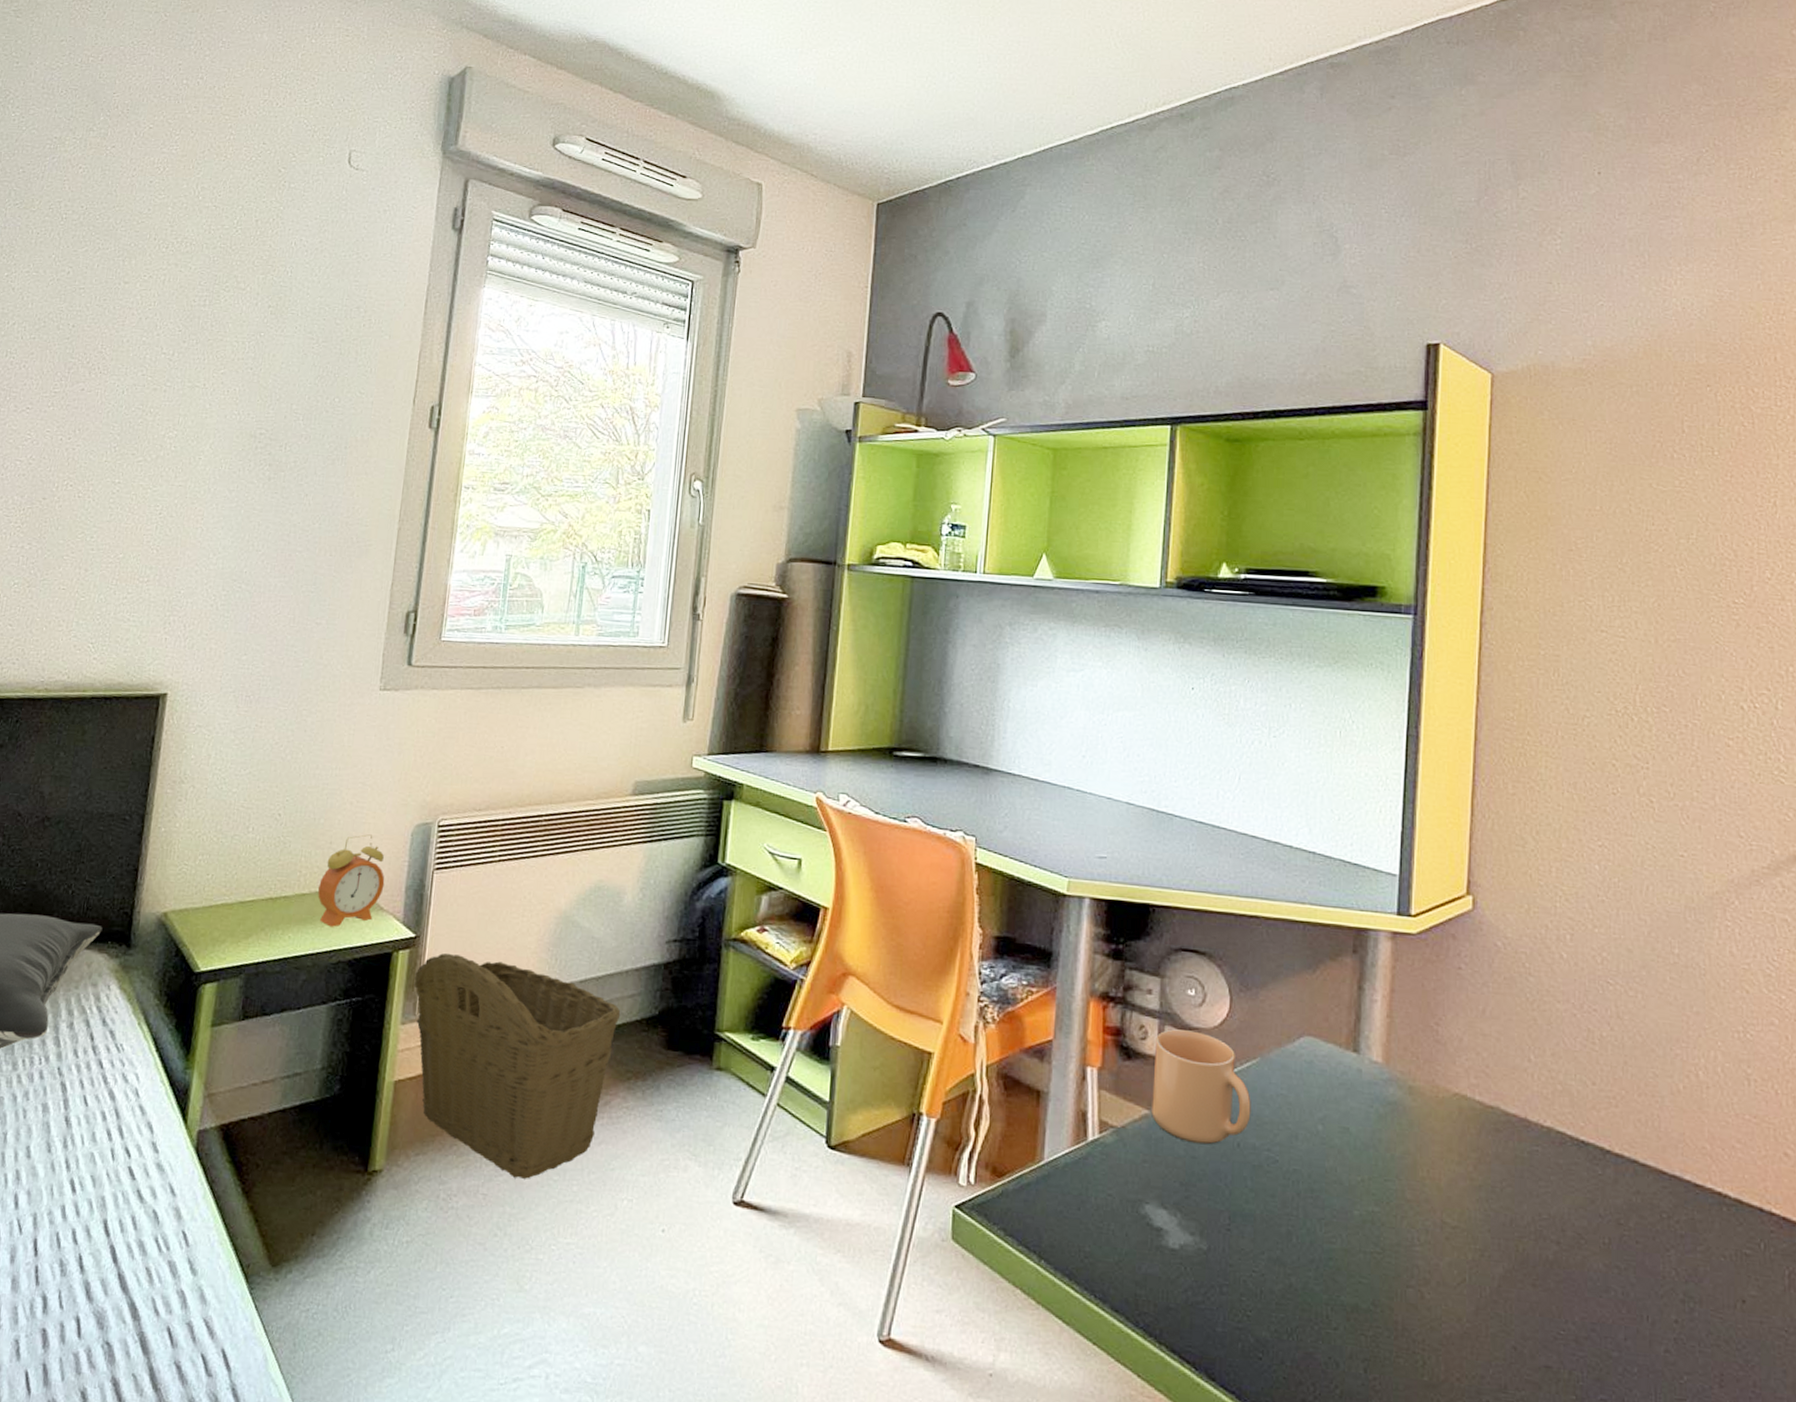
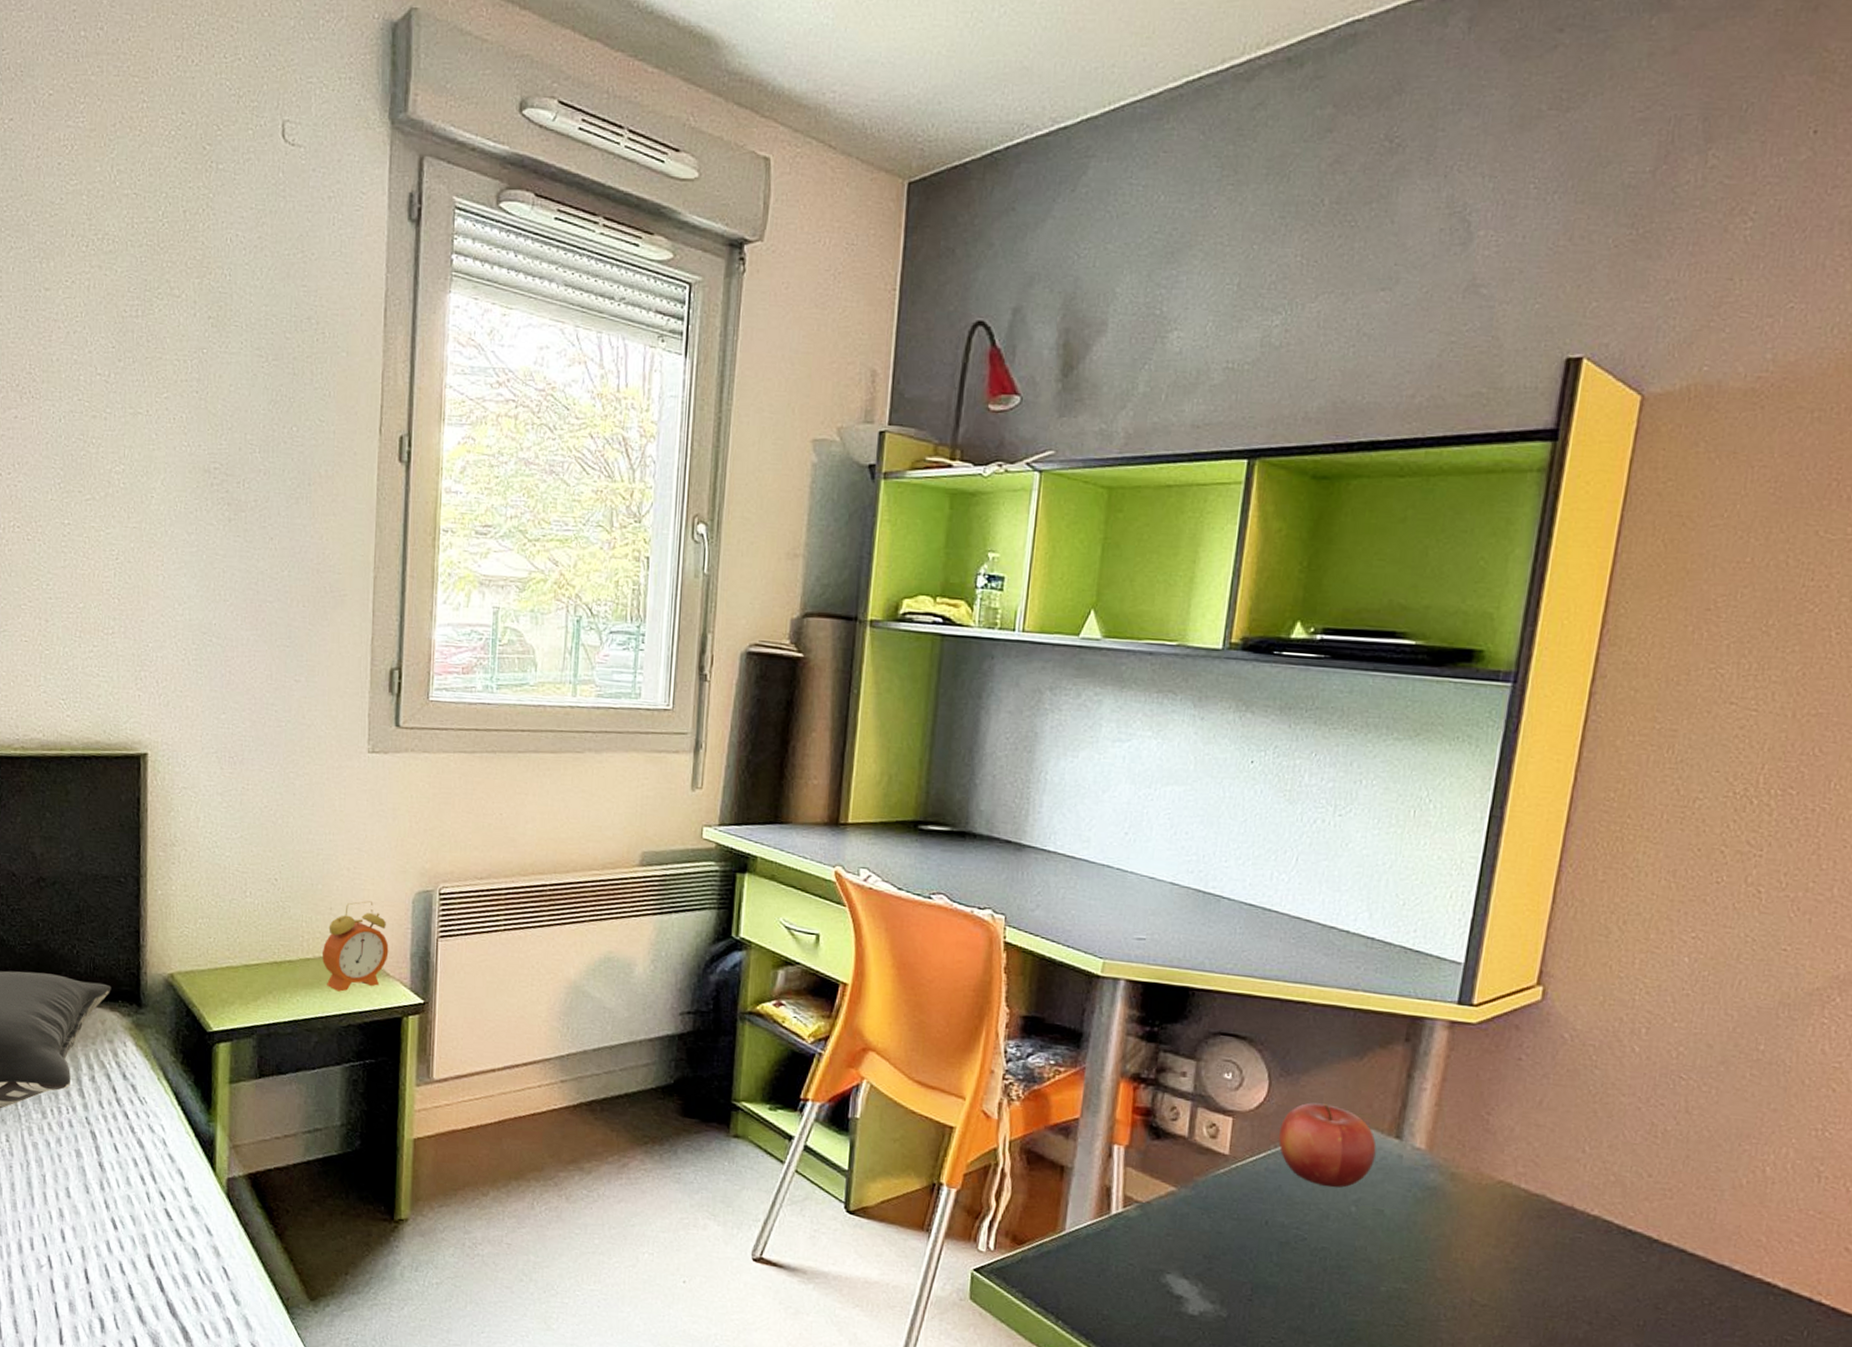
wicker basket: present [414,953,621,1179] -> none [426,1019,636,1232]
cup: present [1151,1029,1251,1145] -> none [1178,1111,1283,1222]
fruit: none [1244,1017,1336,1106] -> present [1278,1102,1377,1188]

